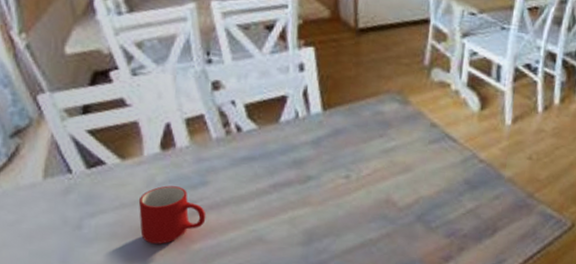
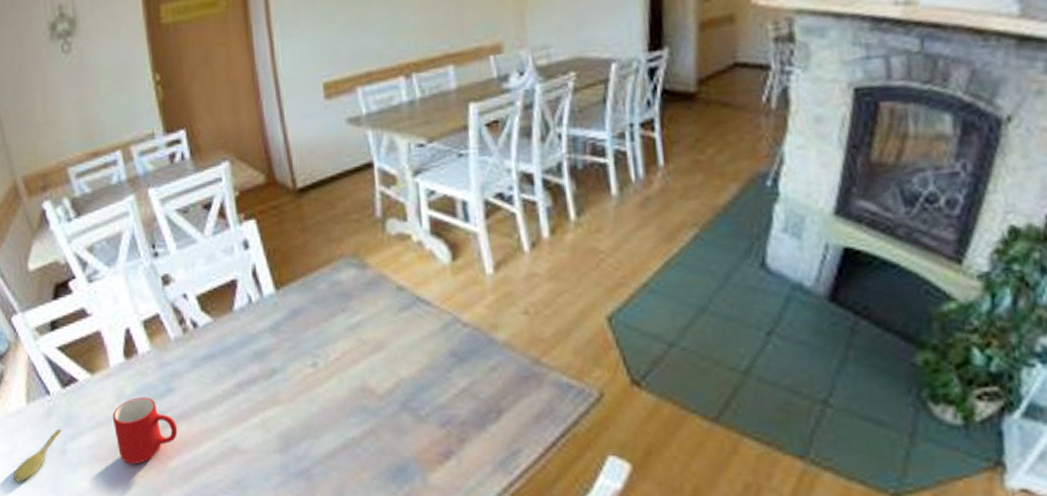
spoon: none [16,205,81,251] -> present [12,428,63,482]

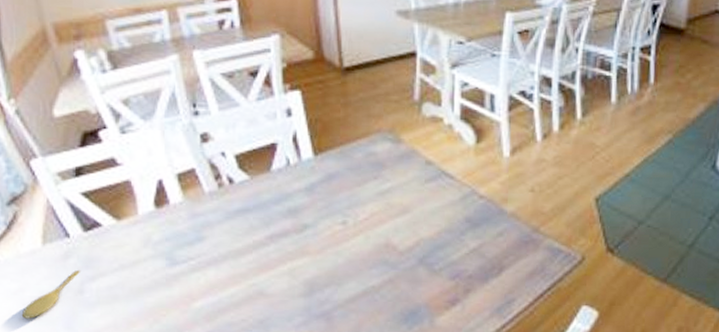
cup: present [112,397,178,464] -> none [137,244,205,304]

